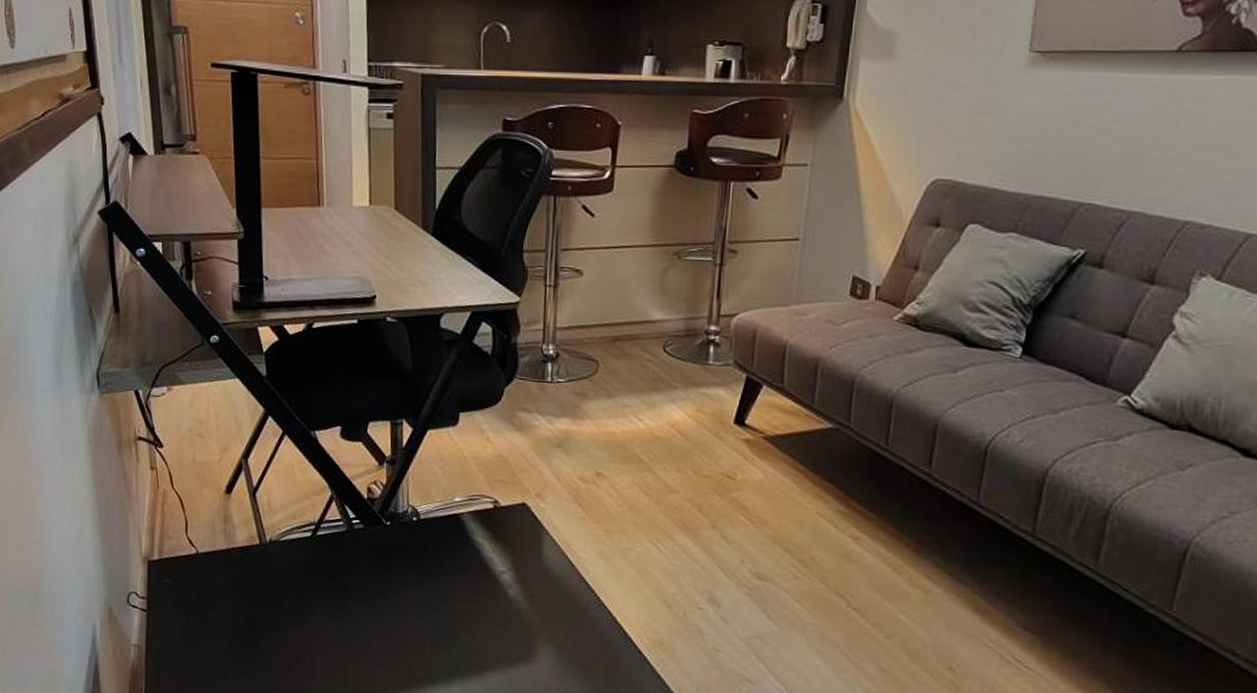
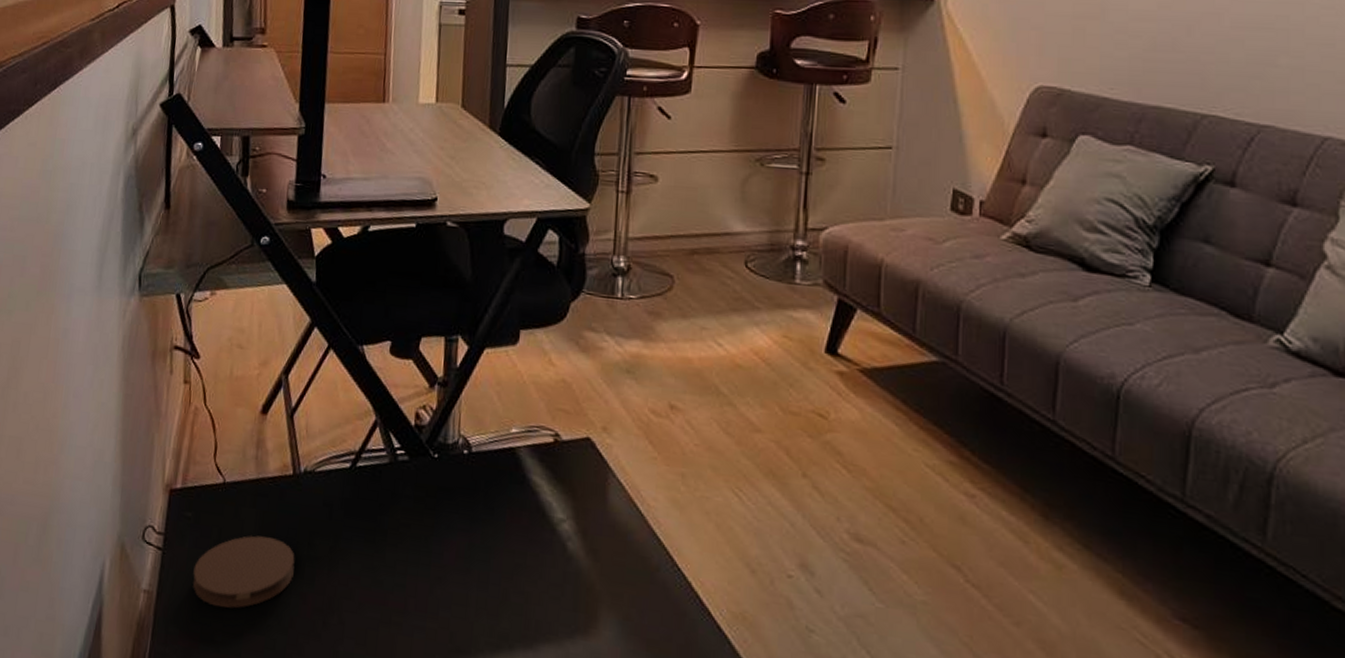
coaster: none [177,596,268,656] -> present [193,535,295,608]

